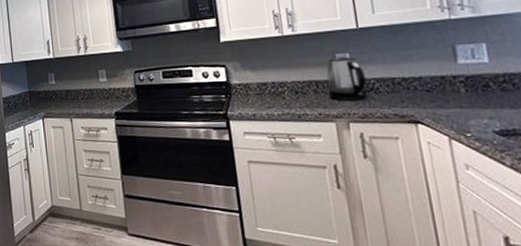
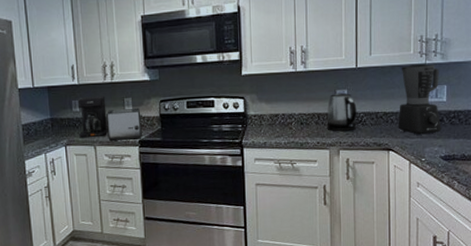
coffee maker: none [53,68,84,111] -> present [77,95,109,139]
toaster: none [80,79,118,113] -> present [105,107,142,141]
blender: none [416,19,489,104] -> present [398,64,441,135]

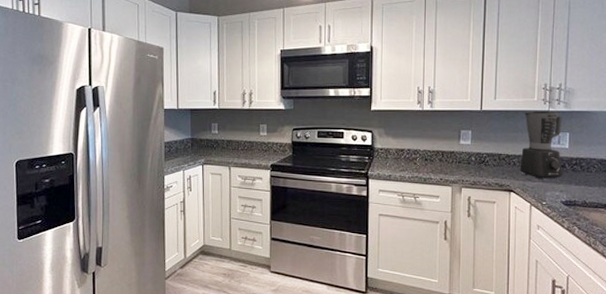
coffee maker: present [77,95,109,139] -> none [216,120,243,159]
toaster: present [105,107,142,141] -> none [241,133,276,163]
kettle: present [326,92,357,132] -> none [450,133,480,171]

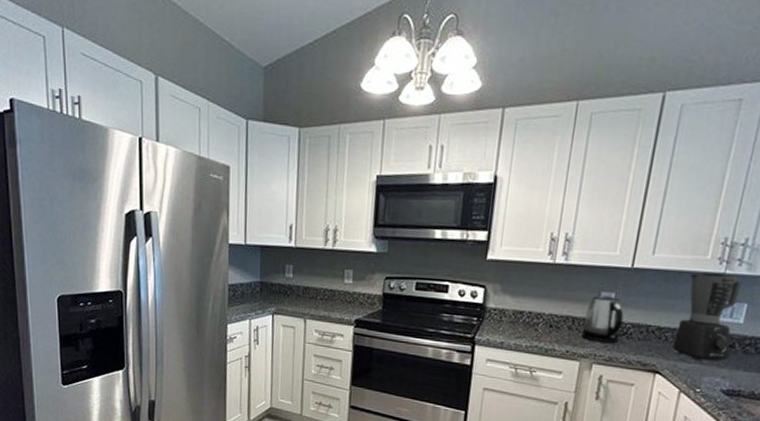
kettle: none [450,133,480,171] -> present [581,295,624,344]

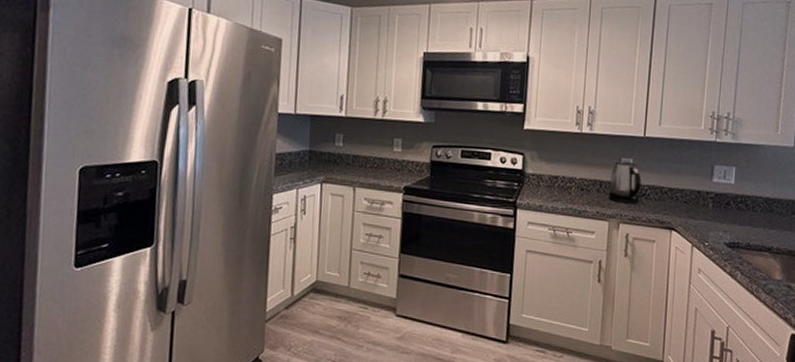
blender: present [672,273,742,362] -> none [682,141,729,218]

